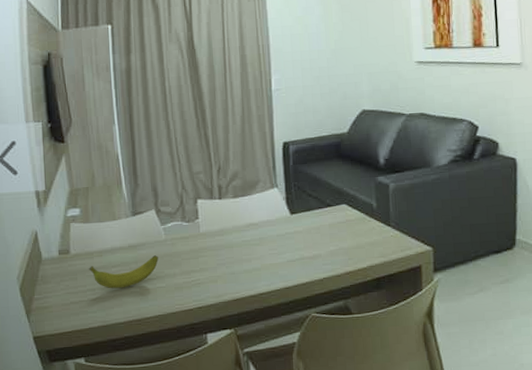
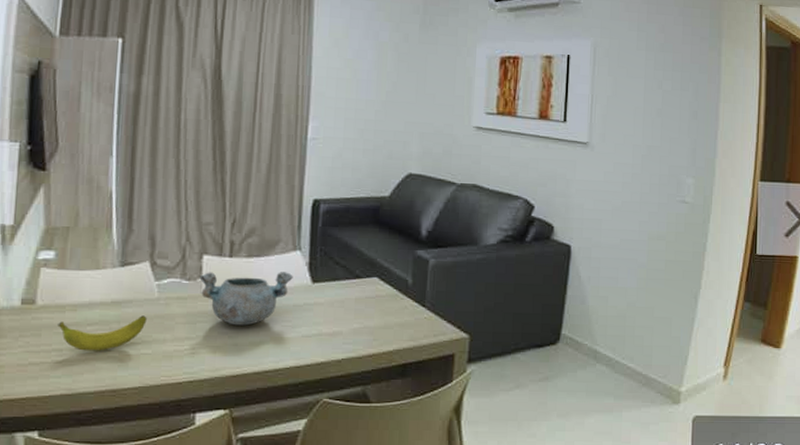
decorative bowl: none [196,207,274,257] -> present [199,272,293,326]

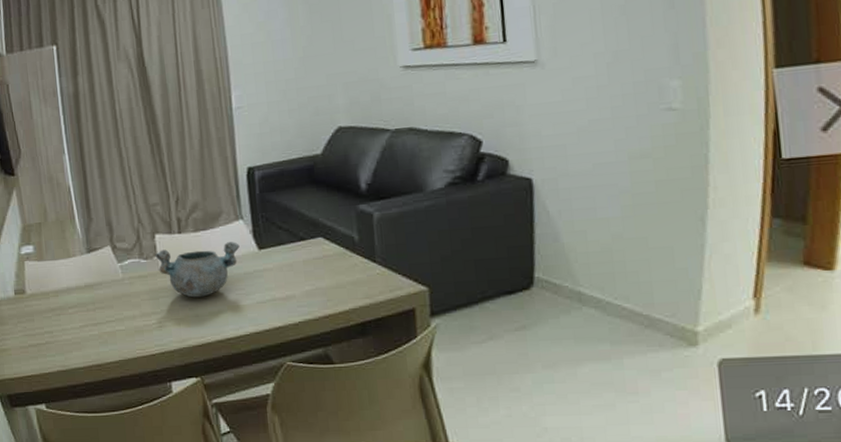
banana: present [58,315,147,351] -> none [45,295,117,331]

